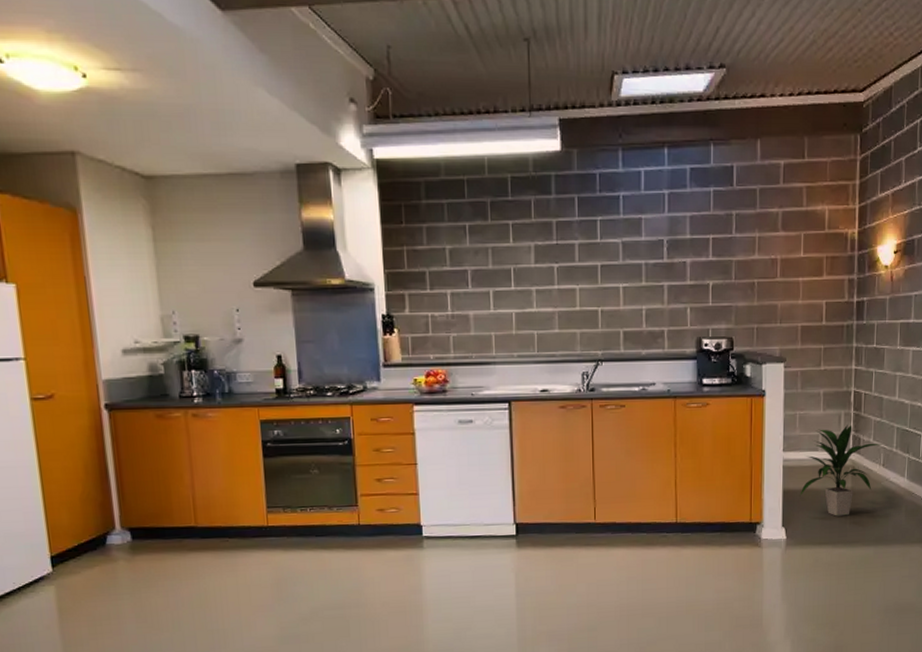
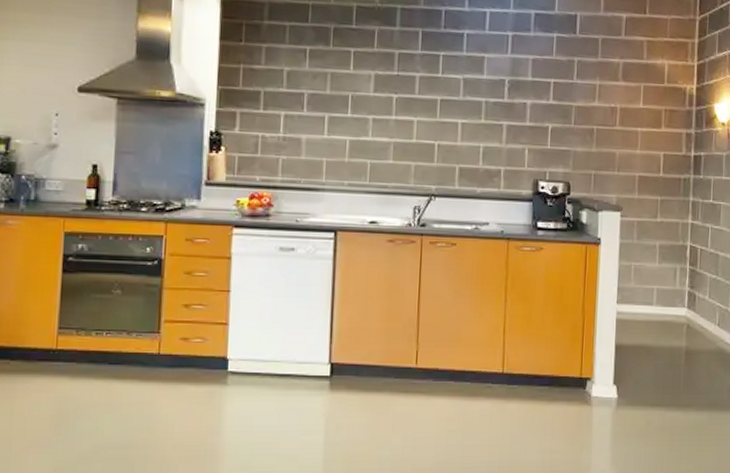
indoor plant: present [800,423,882,516] -> none [633,278,717,377]

